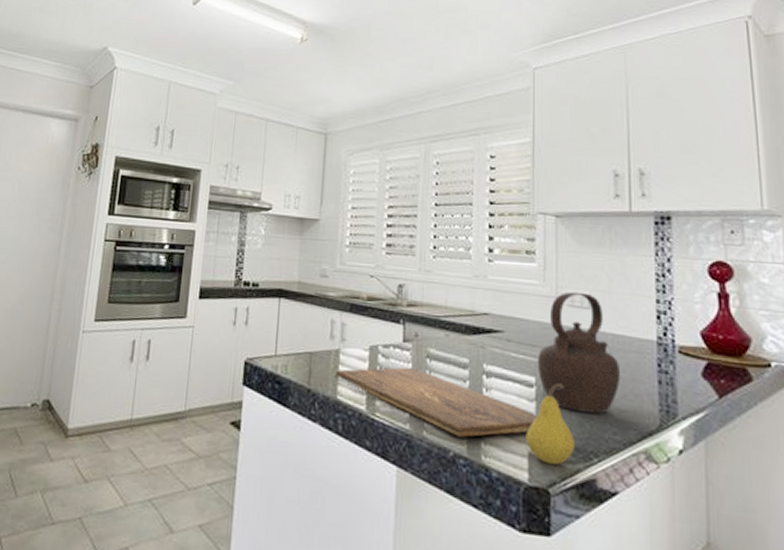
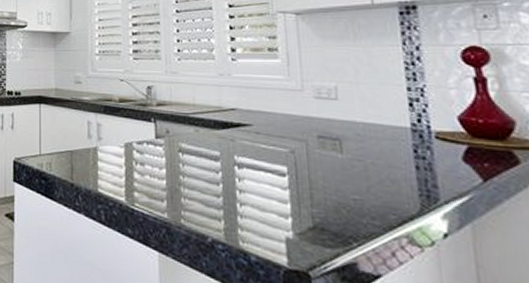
cutting board: present [336,367,538,438] -> none [96,161,293,225]
fruit: present [525,383,575,465] -> none [281,172,333,249]
teapot: present [537,292,621,414] -> none [287,84,375,200]

